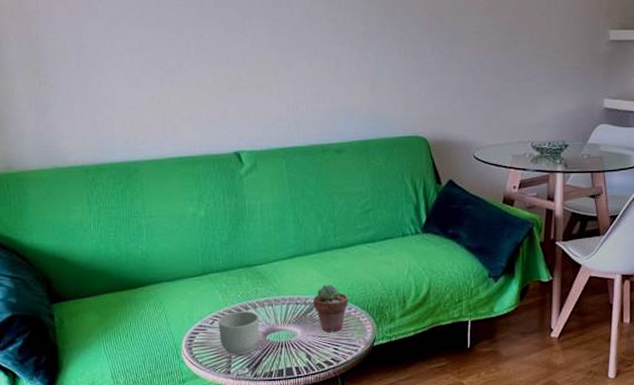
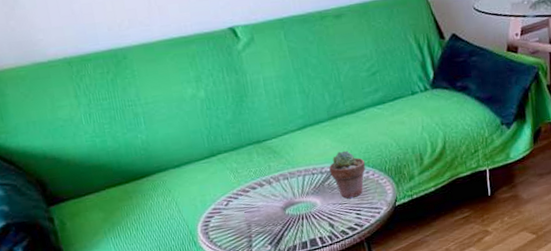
mug: present [218,311,259,355] -> none [232,188,278,234]

